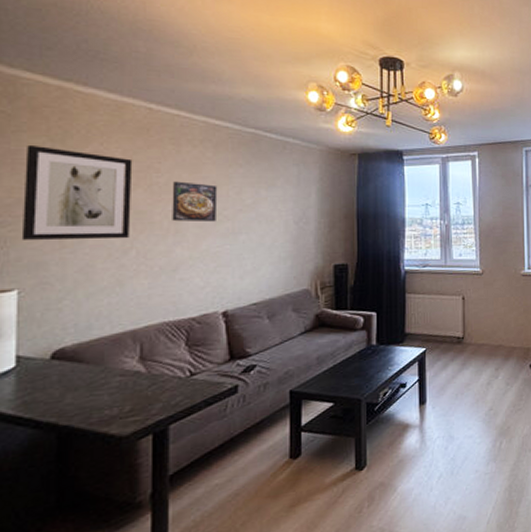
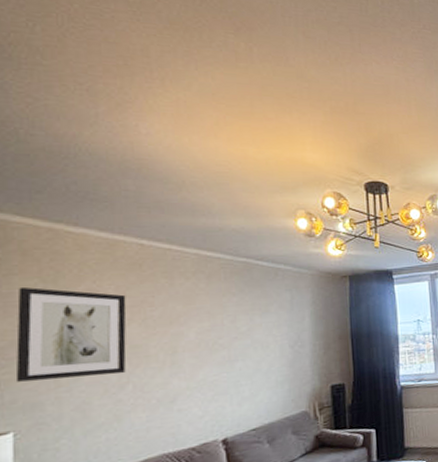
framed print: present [172,181,218,223] -> none [166,313,213,354]

